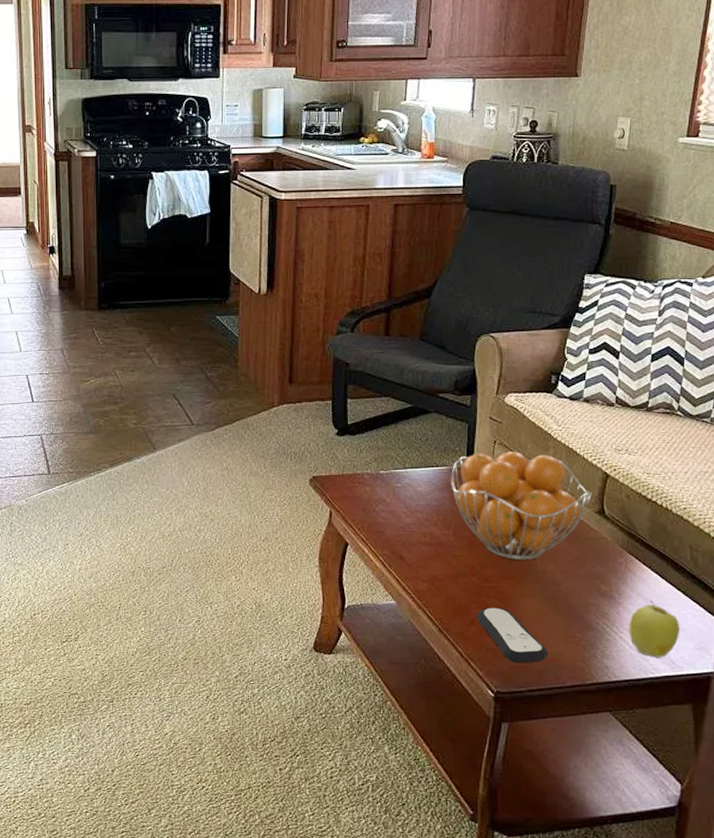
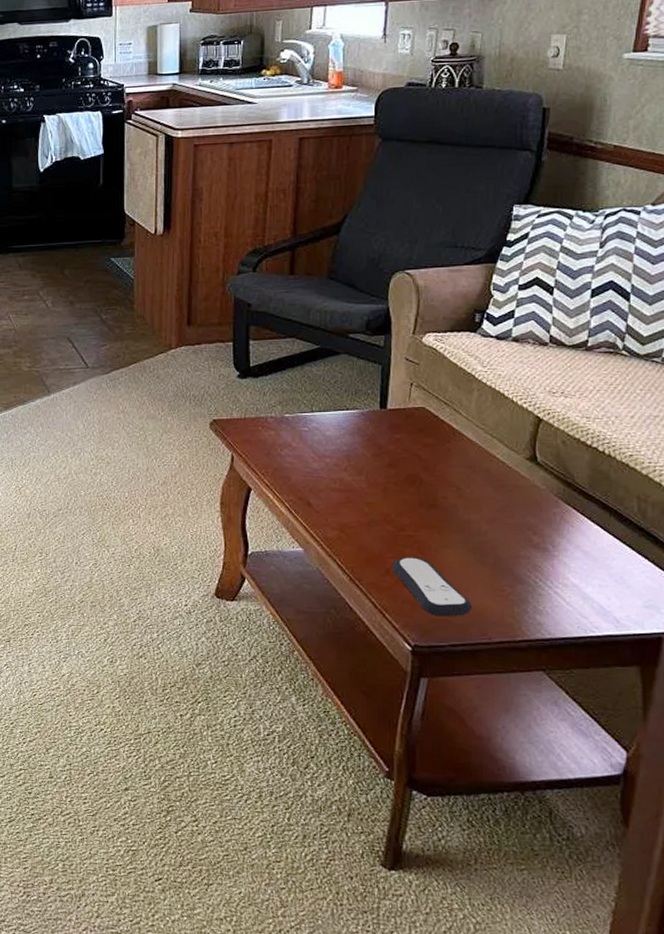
fruit basket: present [451,451,593,561] -> none [363,394,523,509]
apple: present [629,600,680,658] -> none [565,553,626,615]

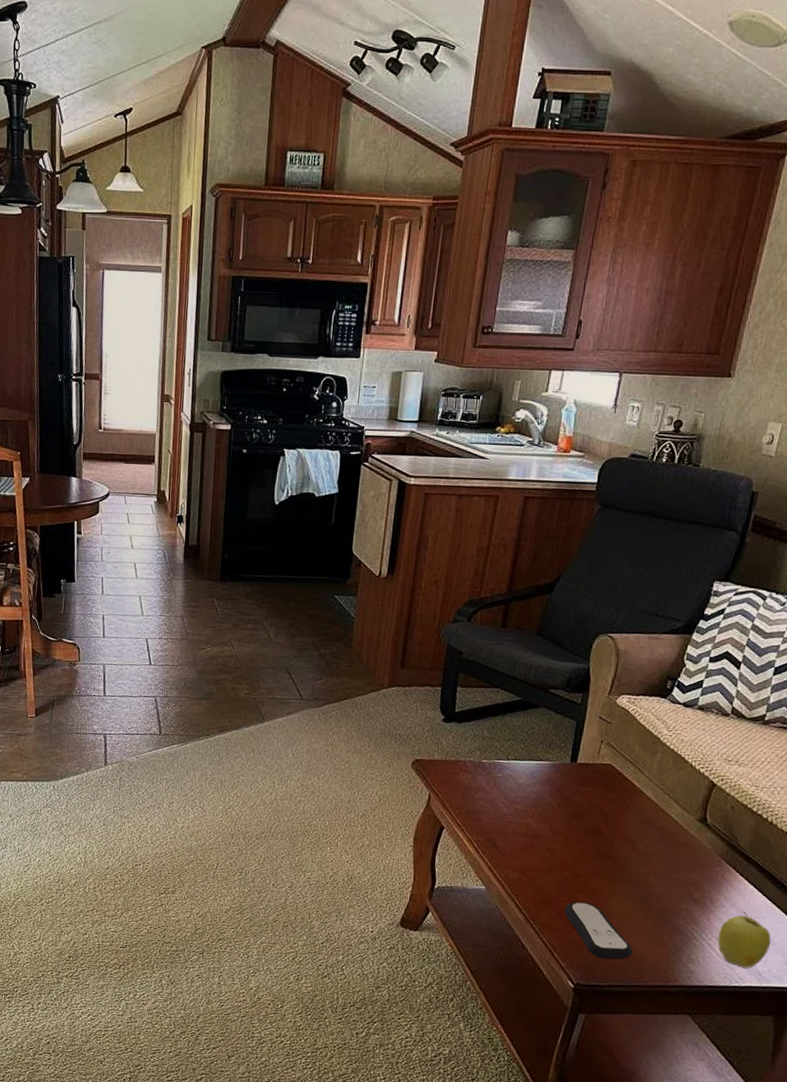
apple: none [565,553,626,615] -> present [717,911,772,968]

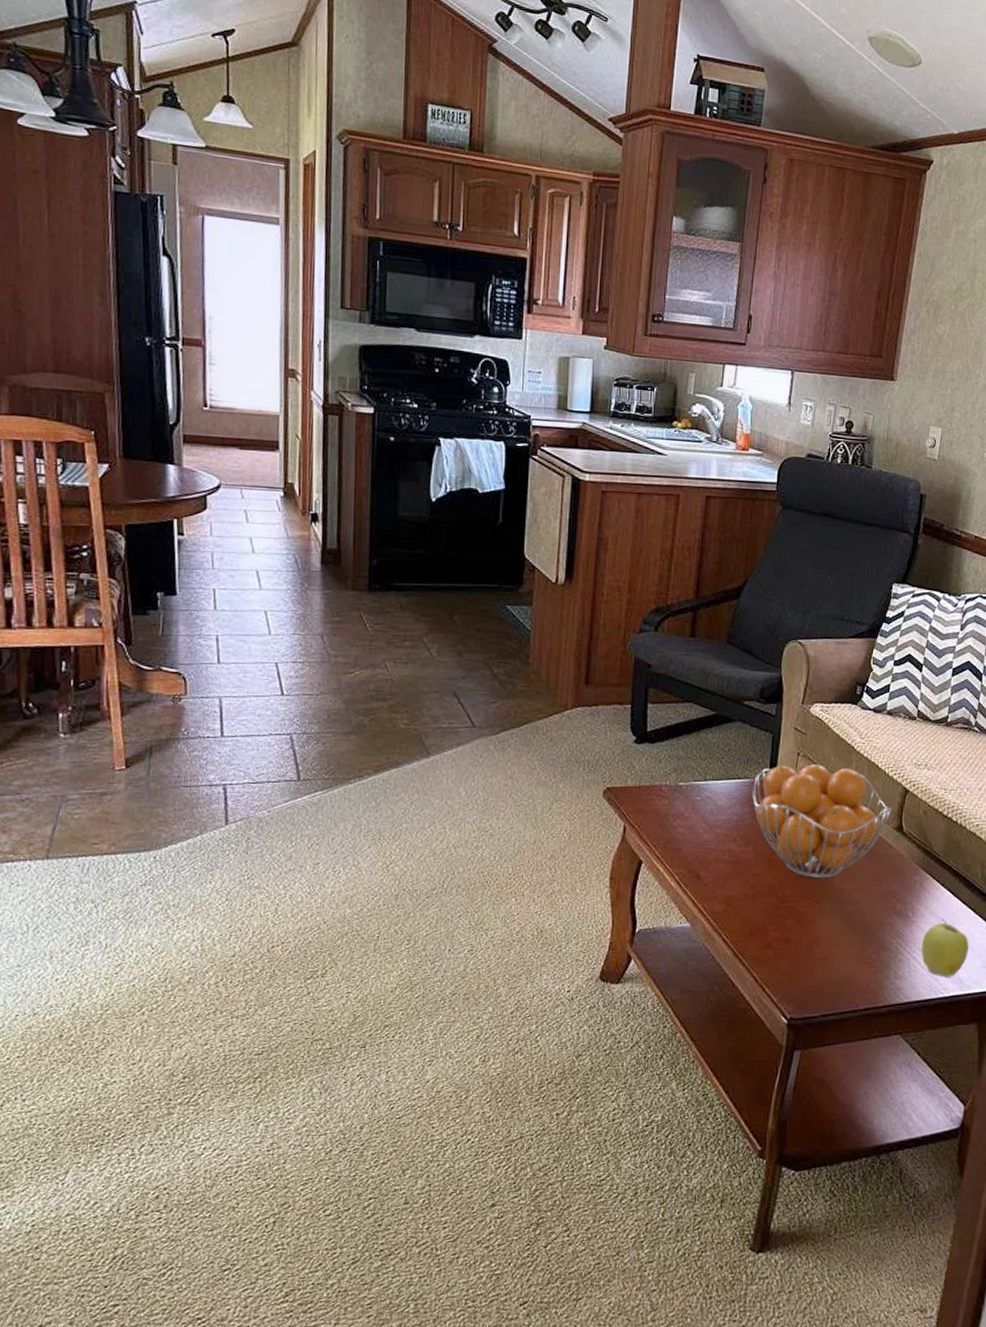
fruit basket: none [553,751,697,861] -> present [752,764,892,879]
remote control: present [565,901,633,960] -> none [773,928,843,987]

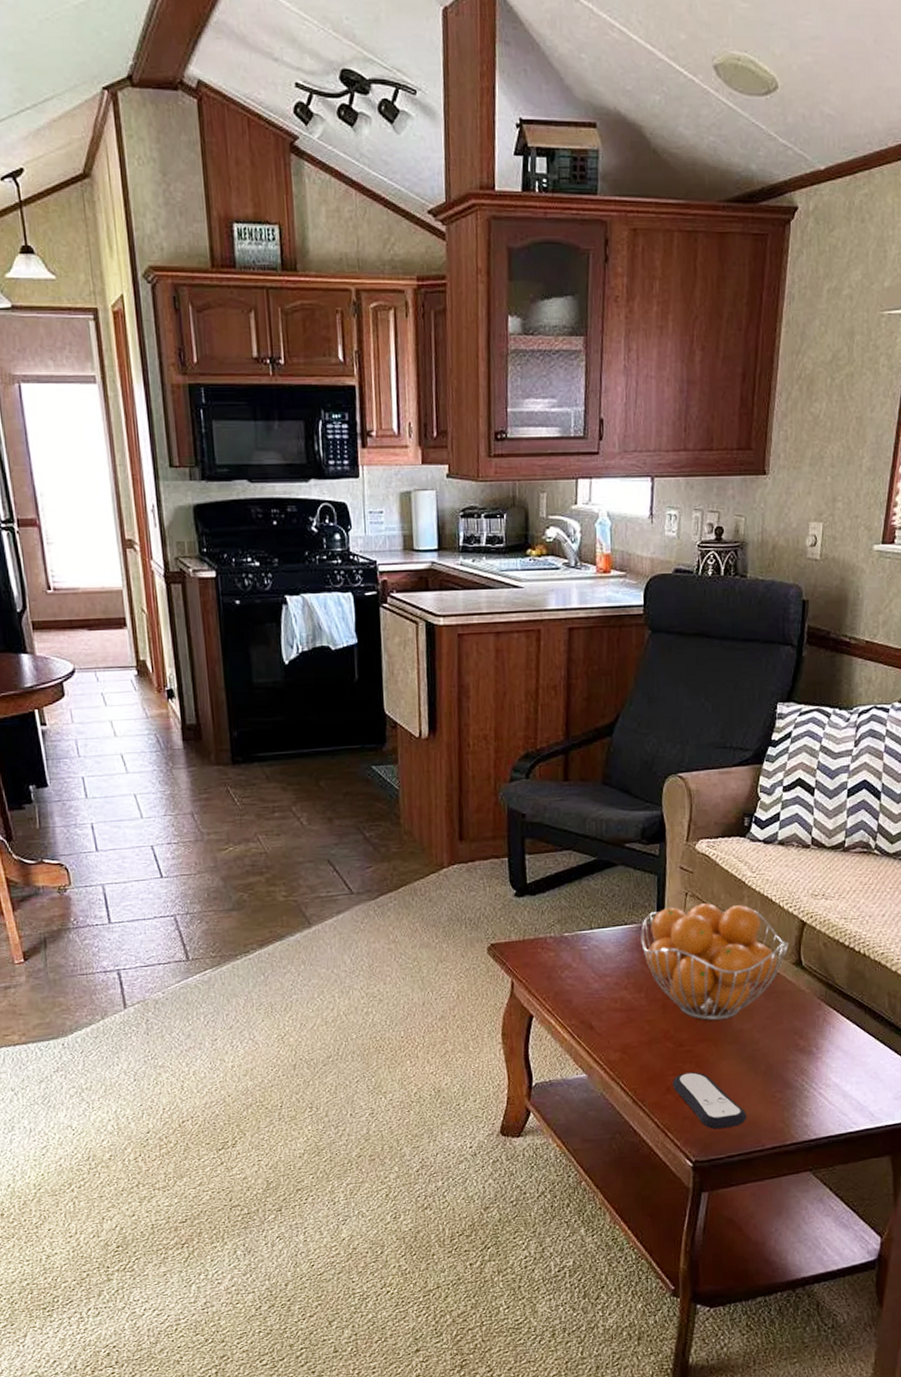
remote control: none [773,928,843,987] -> present [673,1072,747,1130]
apple: present [921,918,969,977] -> none [828,1052,879,1111]

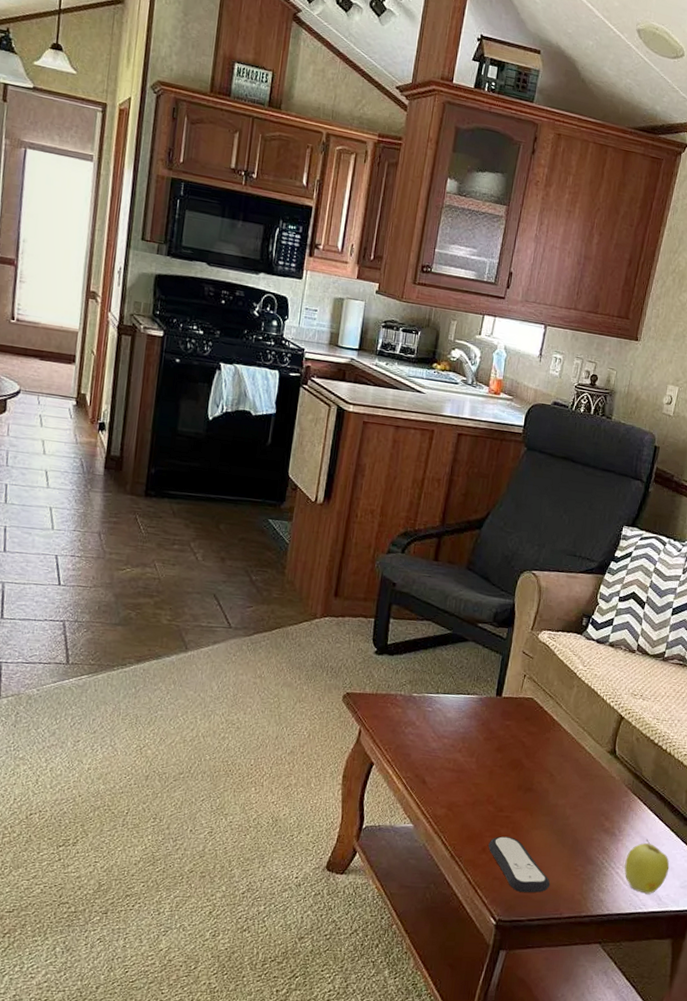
fruit basket: present [641,903,790,1021] -> none [479,685,608,793]
apple: none [828,1052,879,1111] -> present [624,839,670,894]

